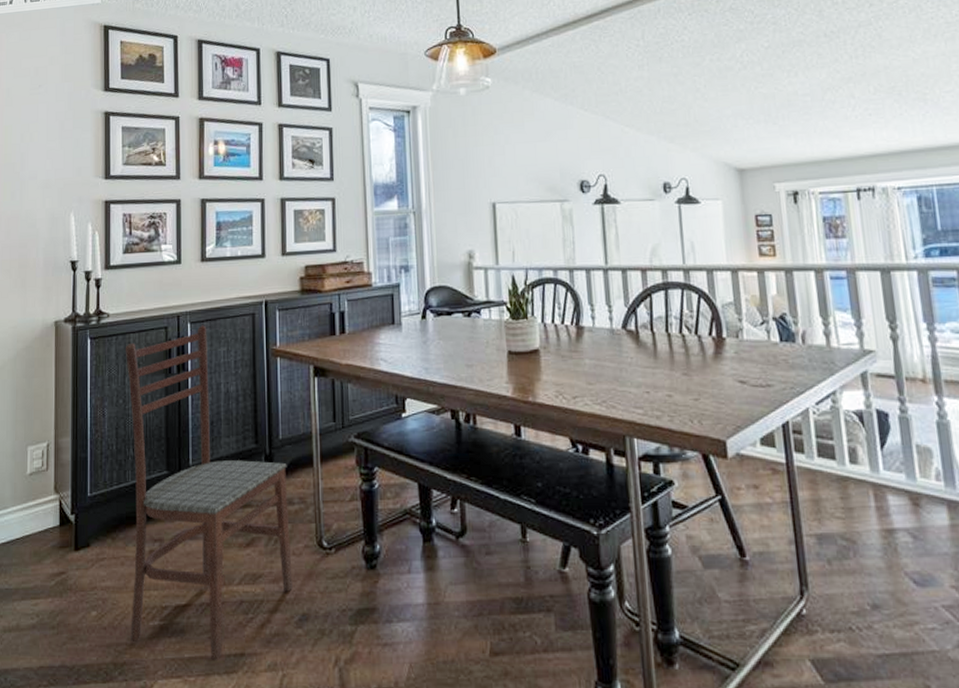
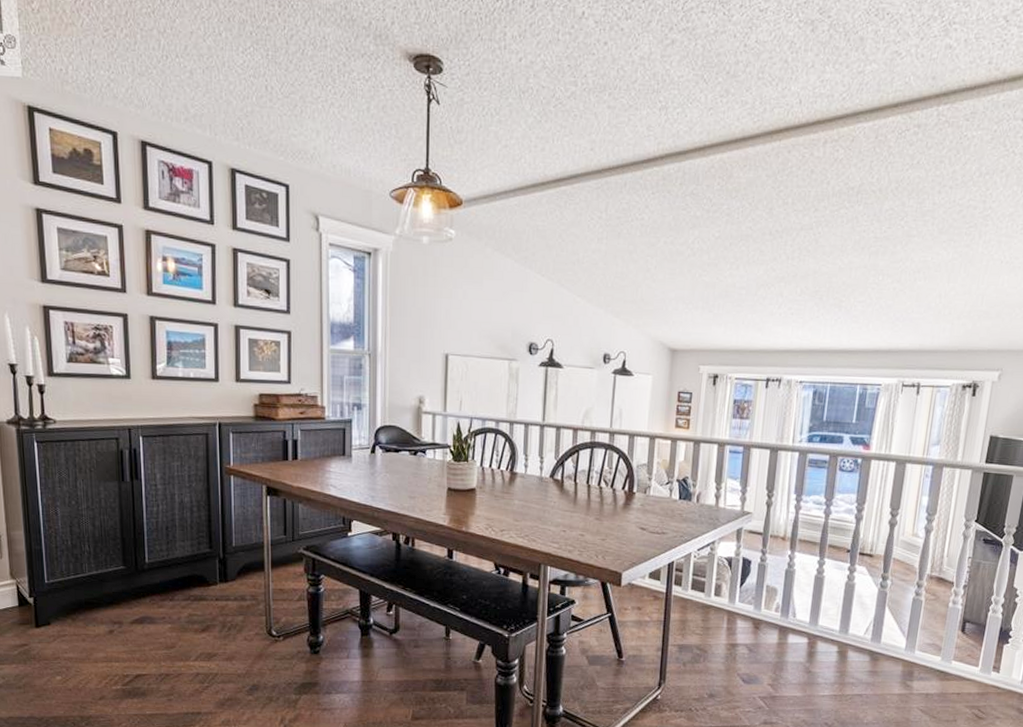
dining chair: present [125,325,293,662] -> none [74,439,244,718]

